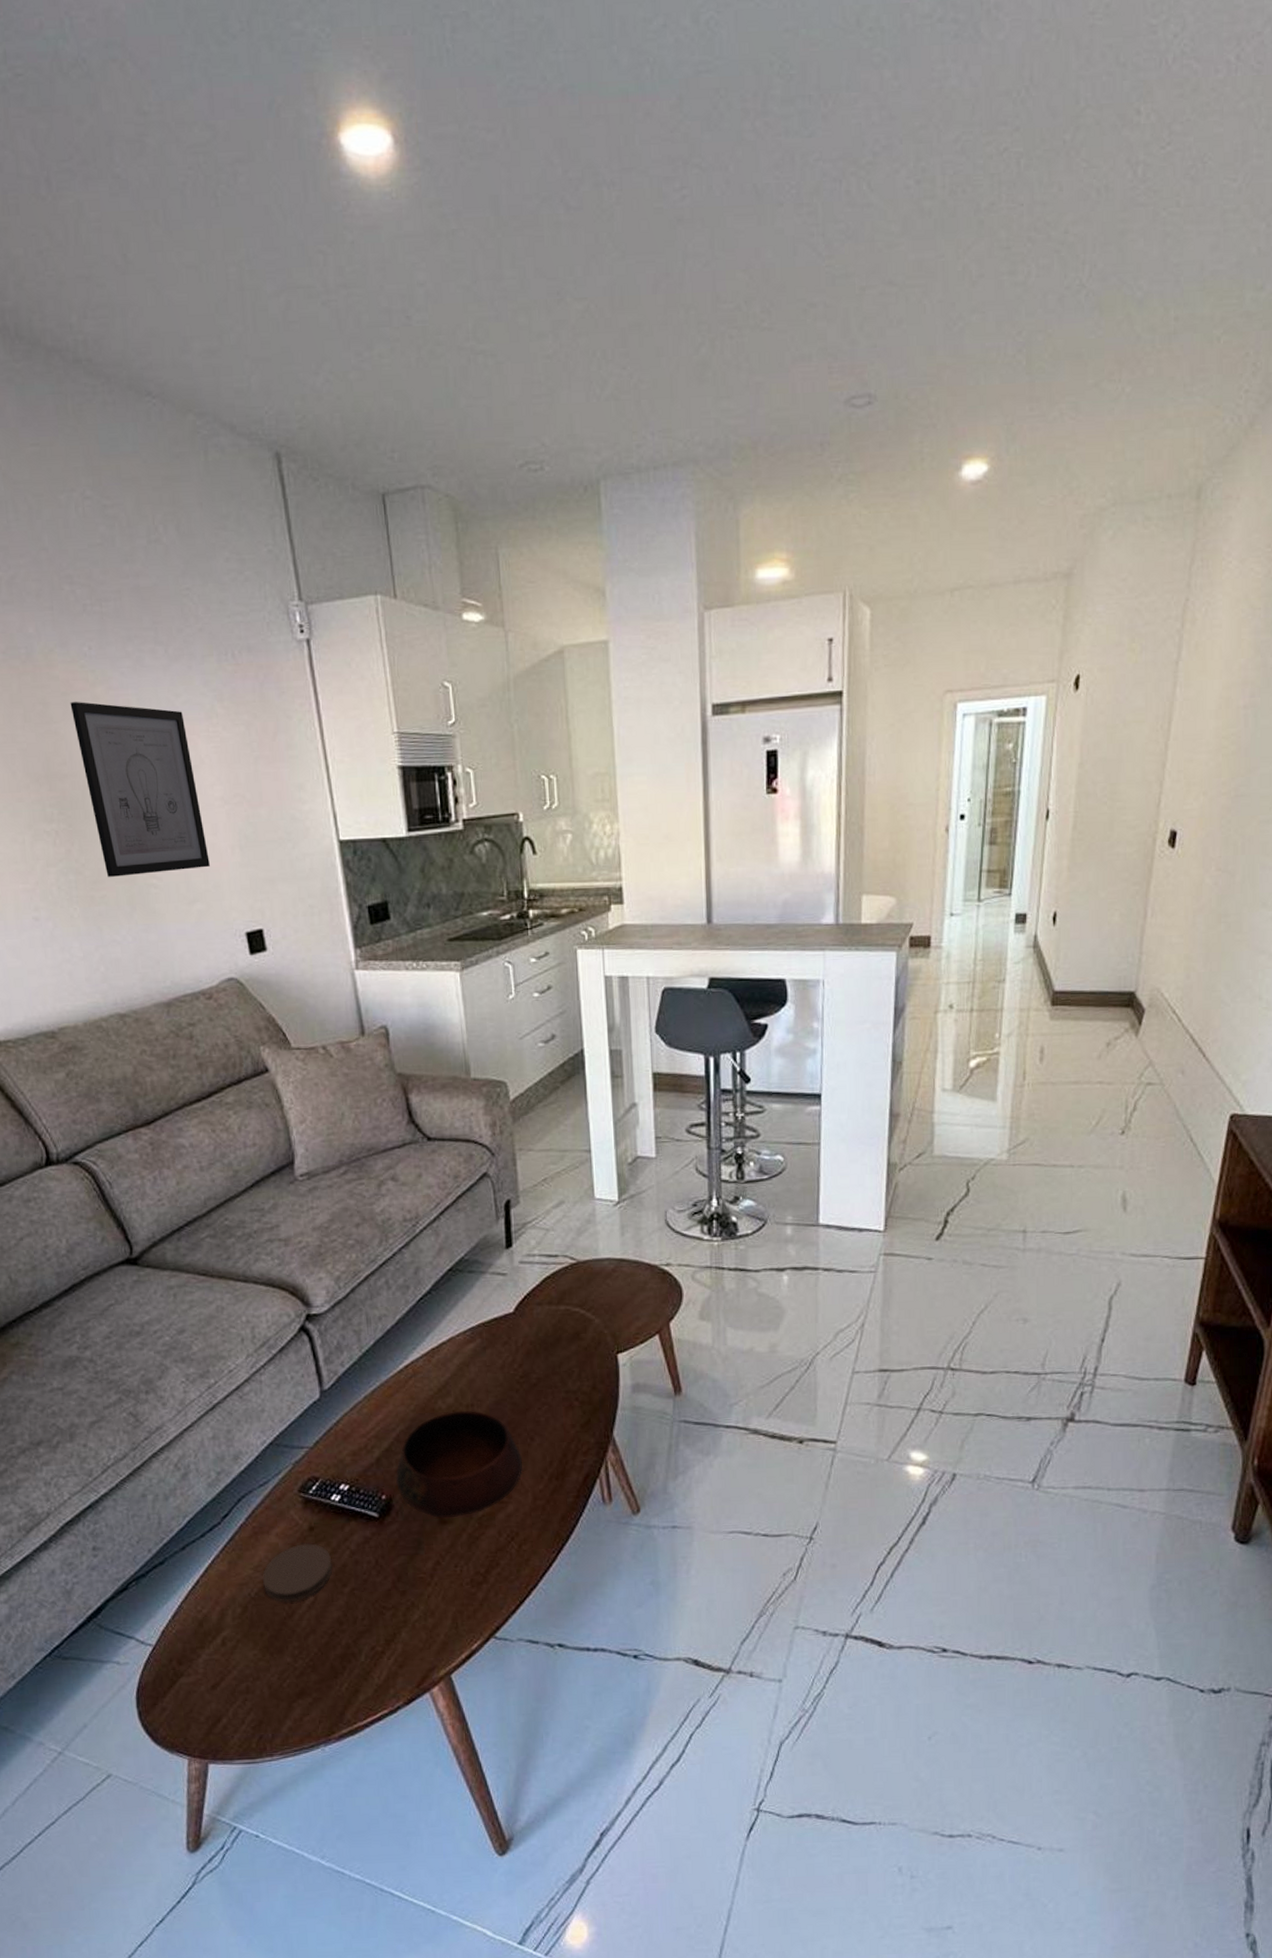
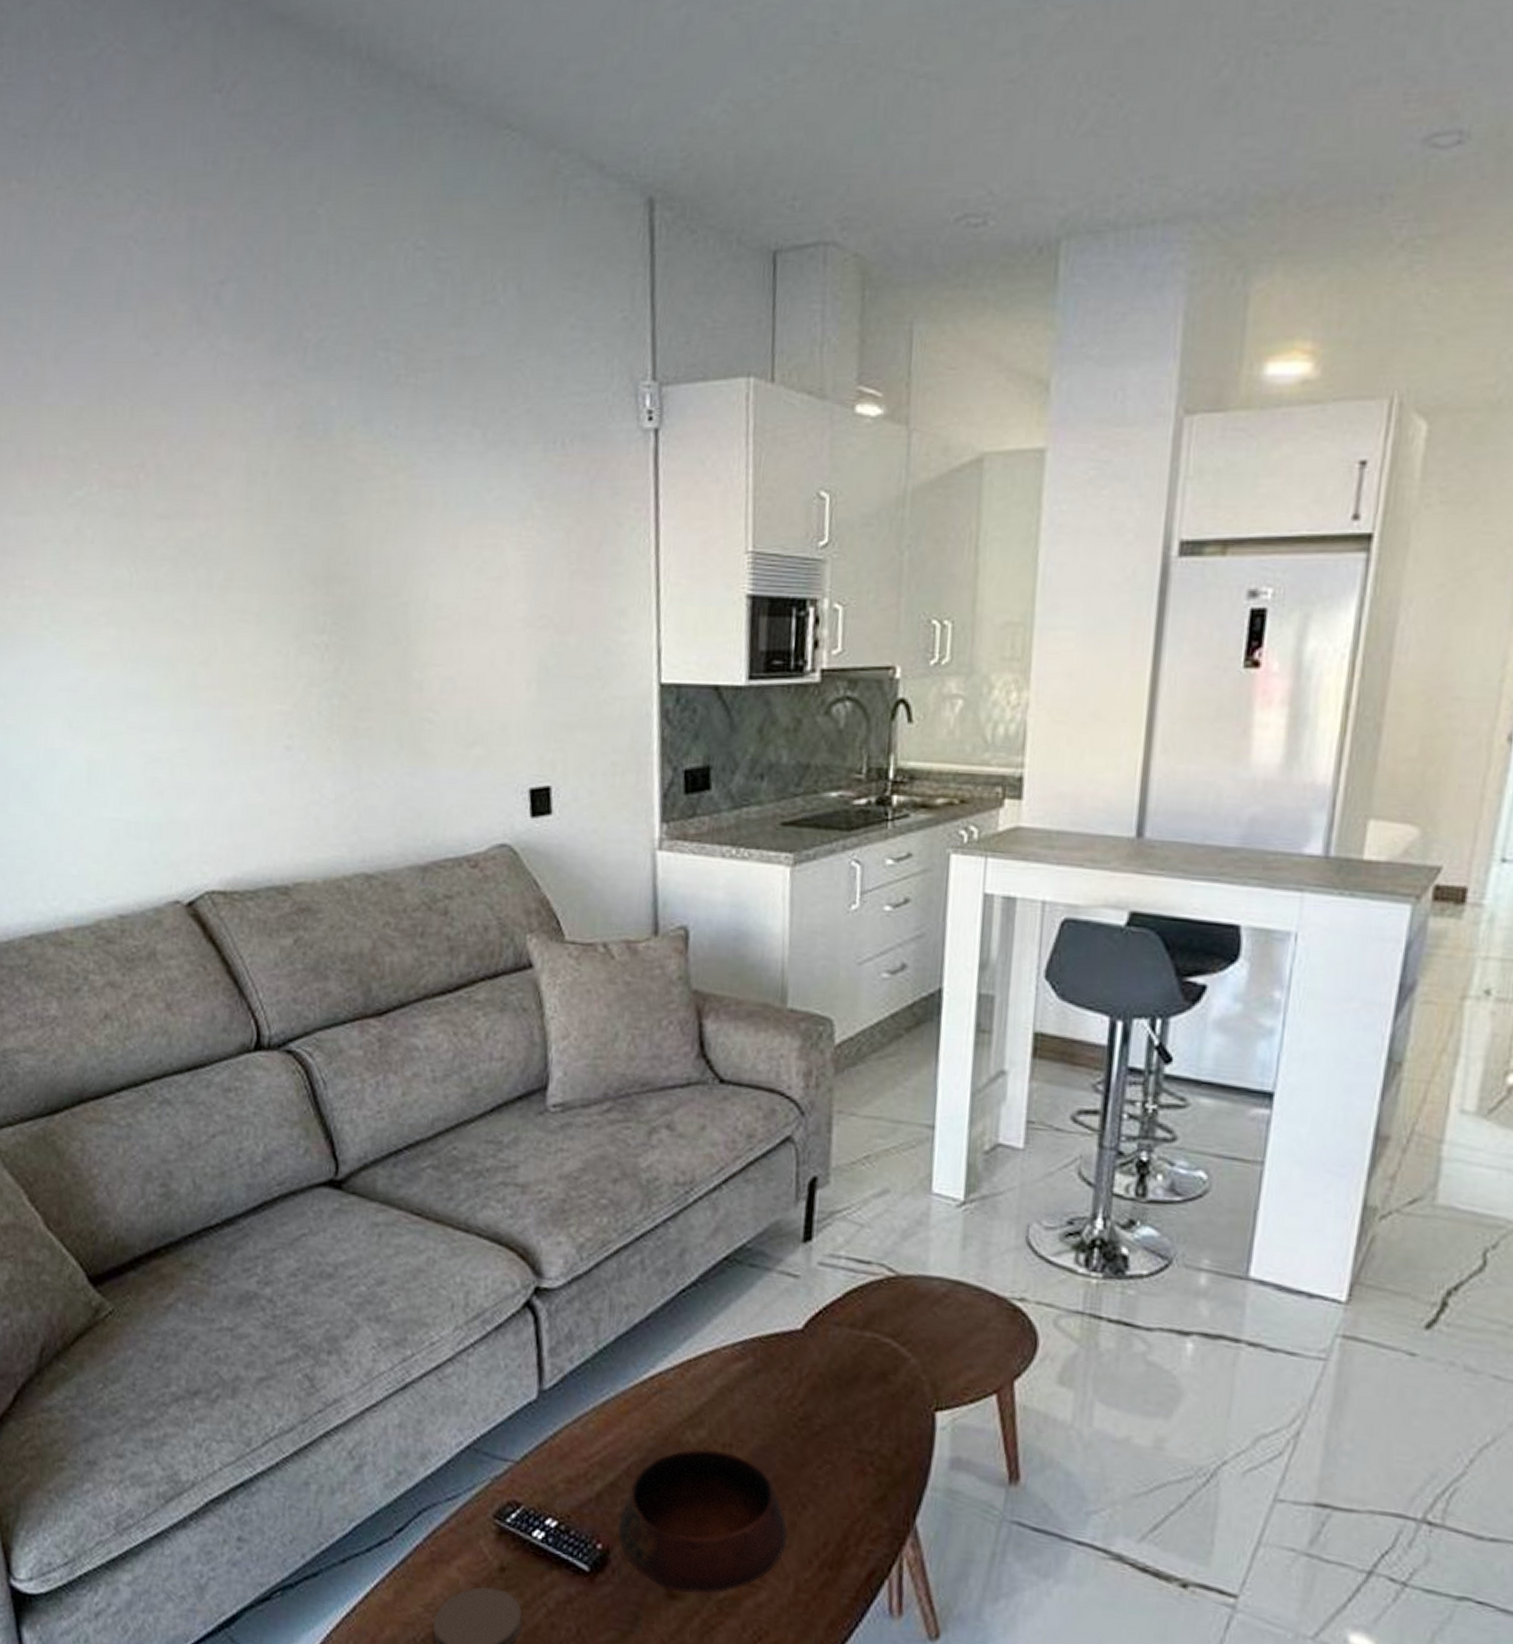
wall art: present [70,702,210,877] -> none [364,491,499,706]

